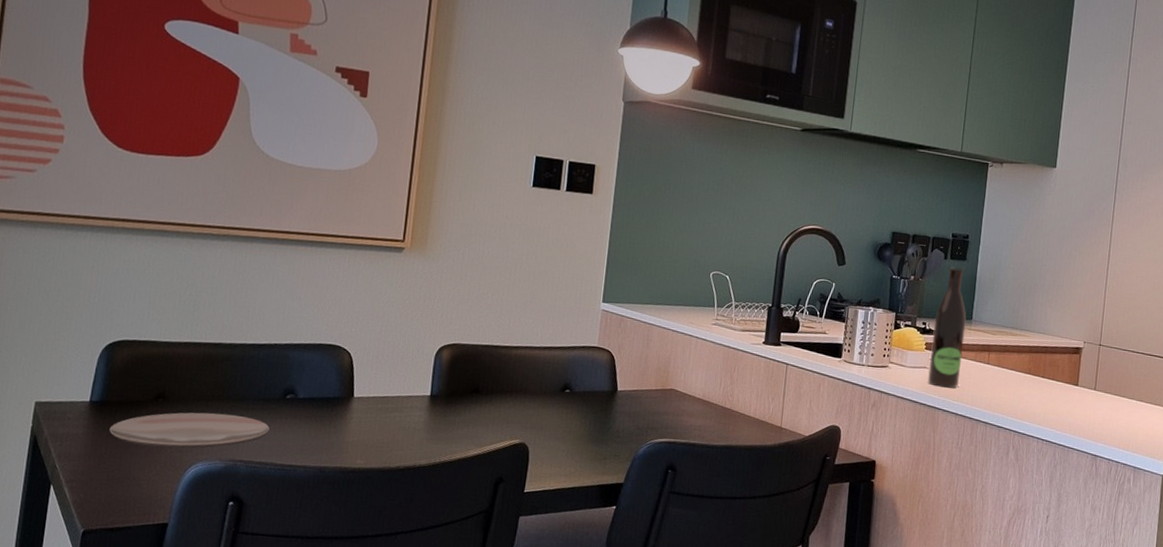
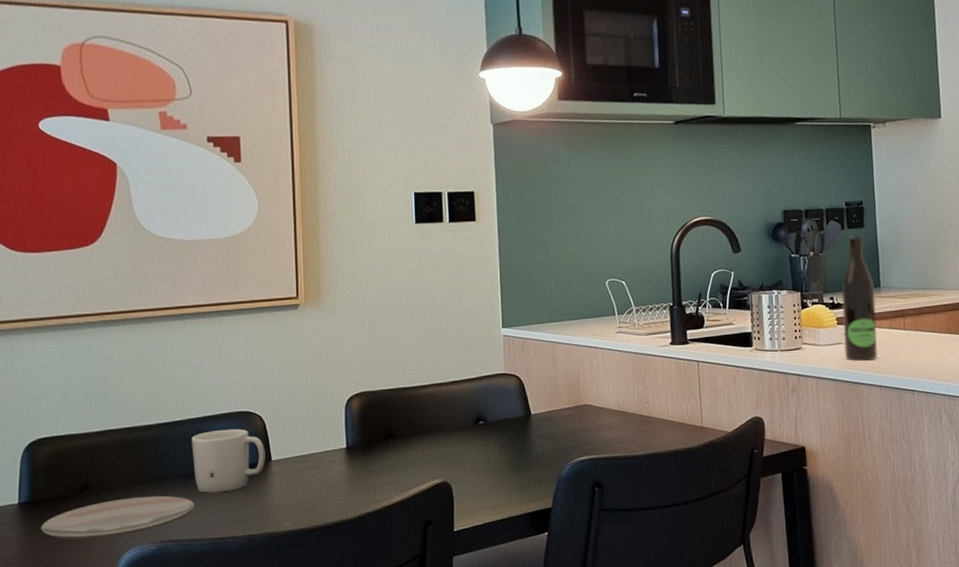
mug: none [273,359,349,421] -> present [191,428,265,493]

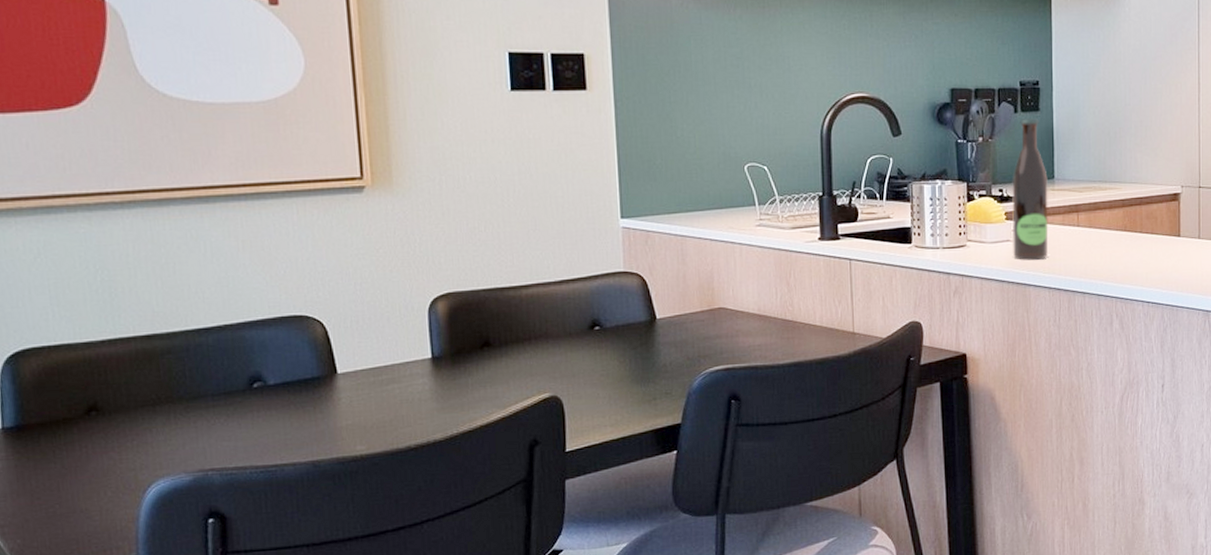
plate: present [41,495,194,539] -> none [35,416,240,471]
mug: present [191,428,265,493] -> none [231,336,329,413]

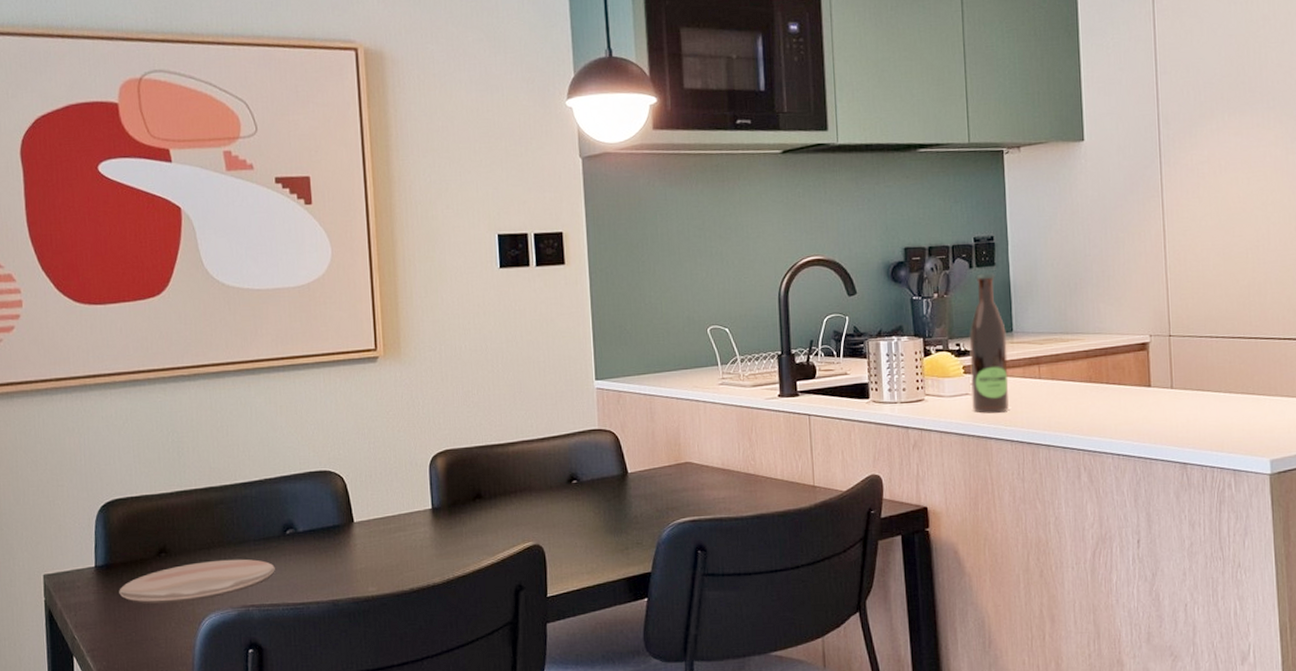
plate: none [35,416,240,471] -> present [119,559,275,604]

